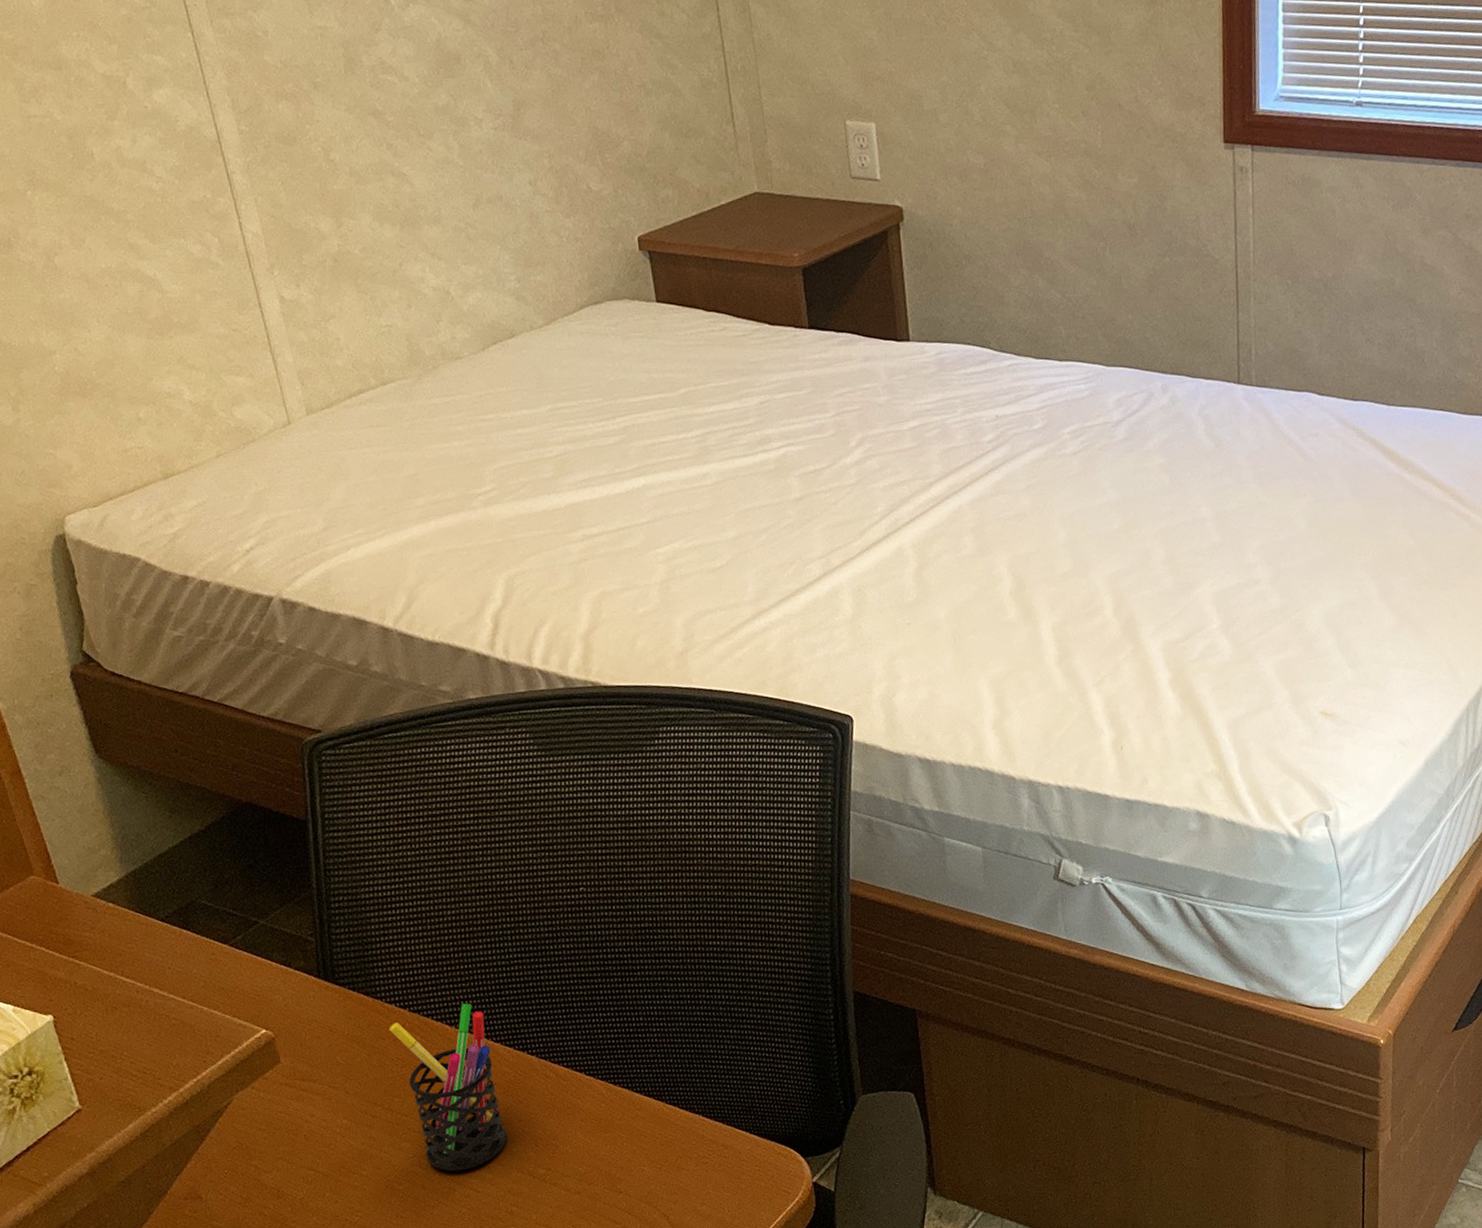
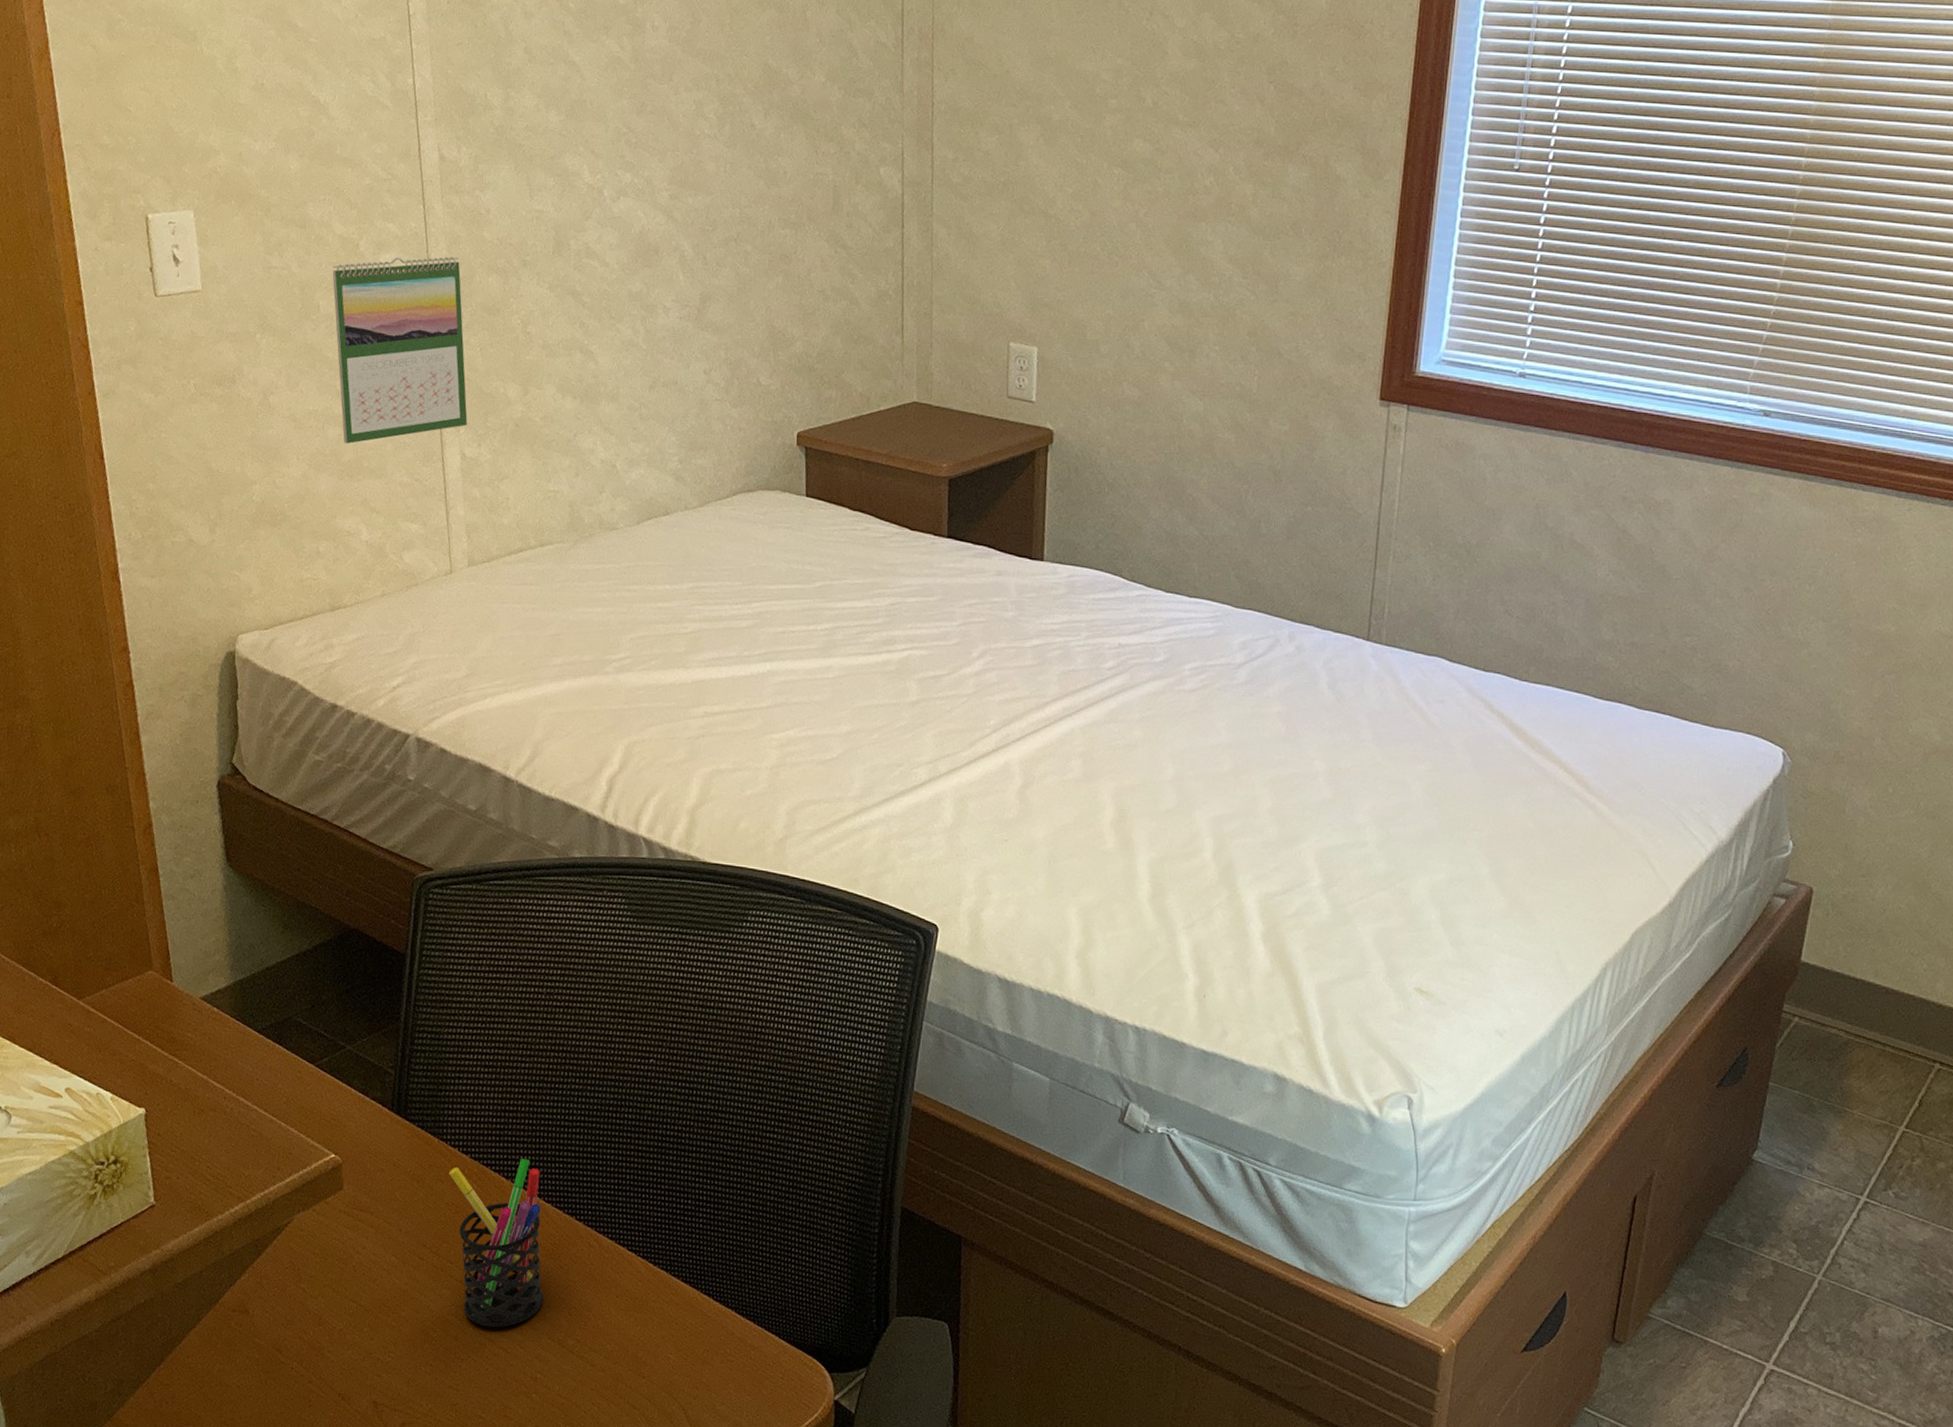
calendar: none [100,85,281,299] -> present [332,256,468,443]

